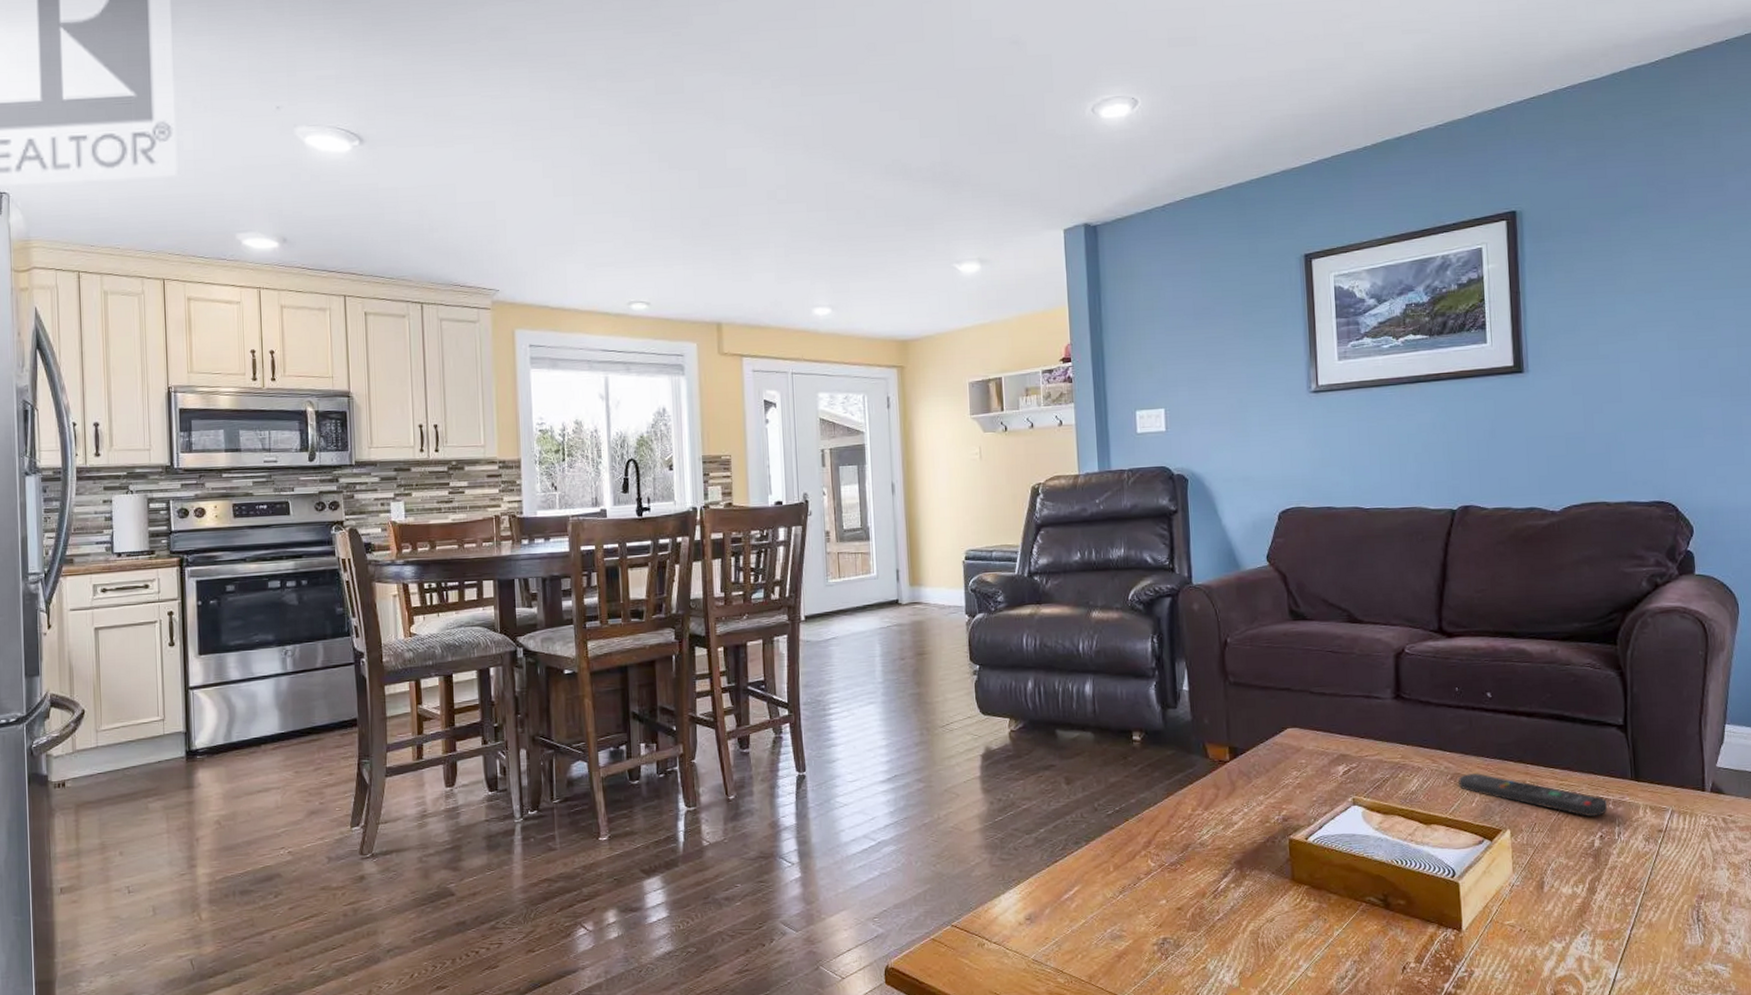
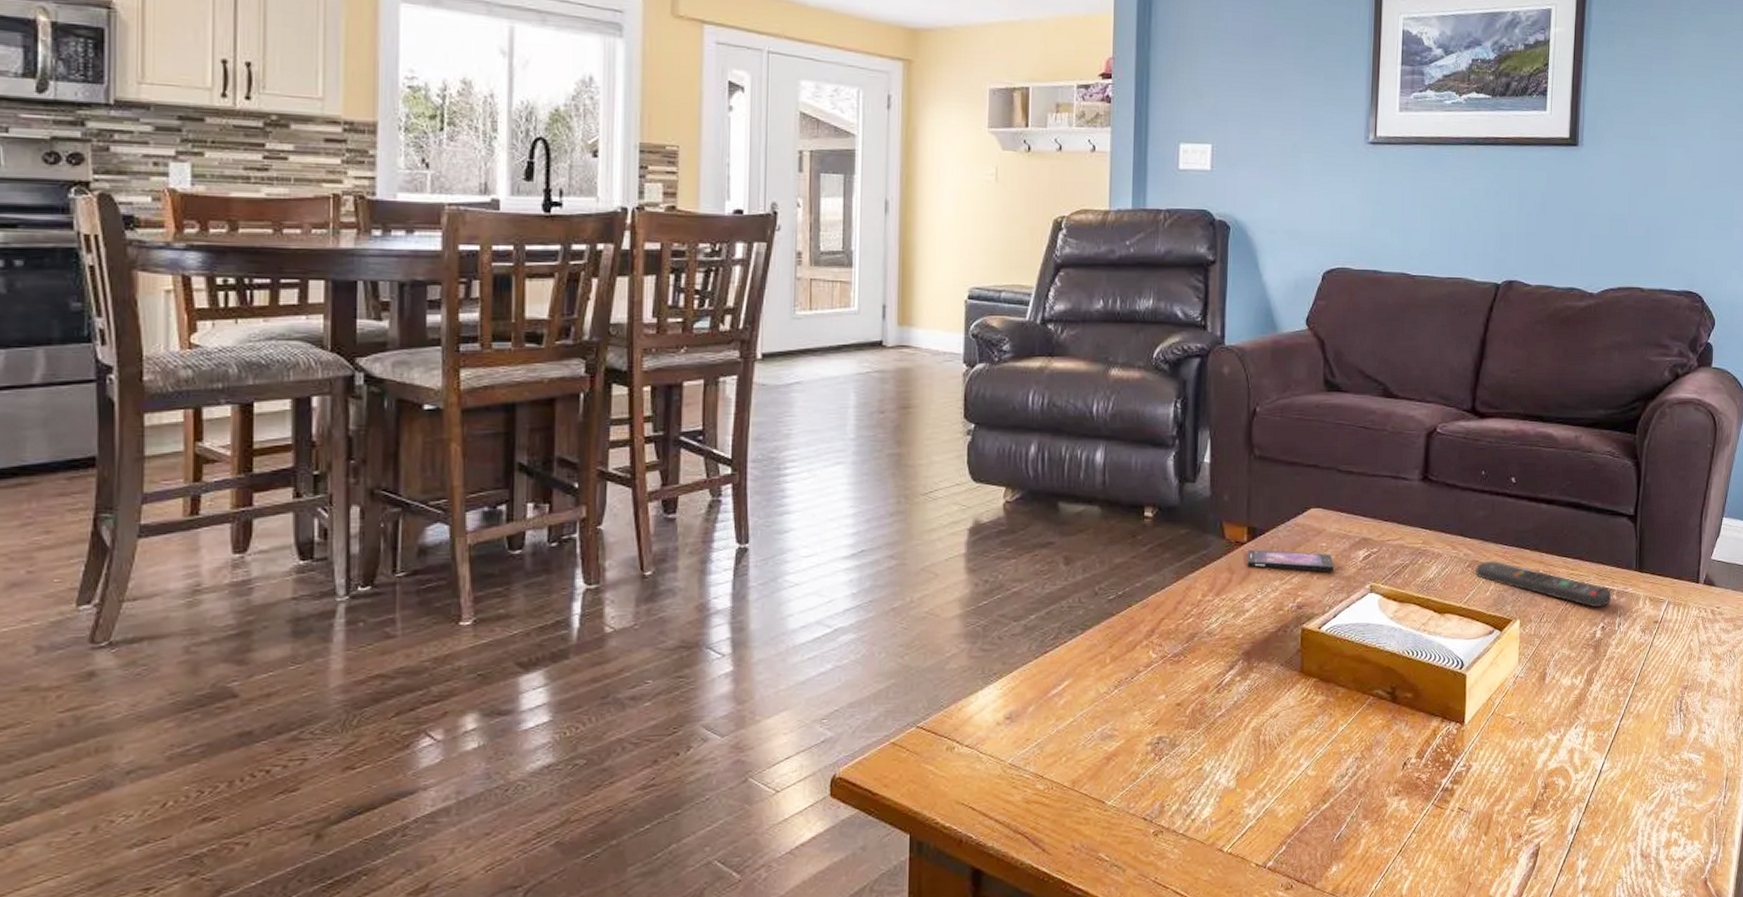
smartphone: none [1231,767,1315,787] -> present [1247,549,1334,572]

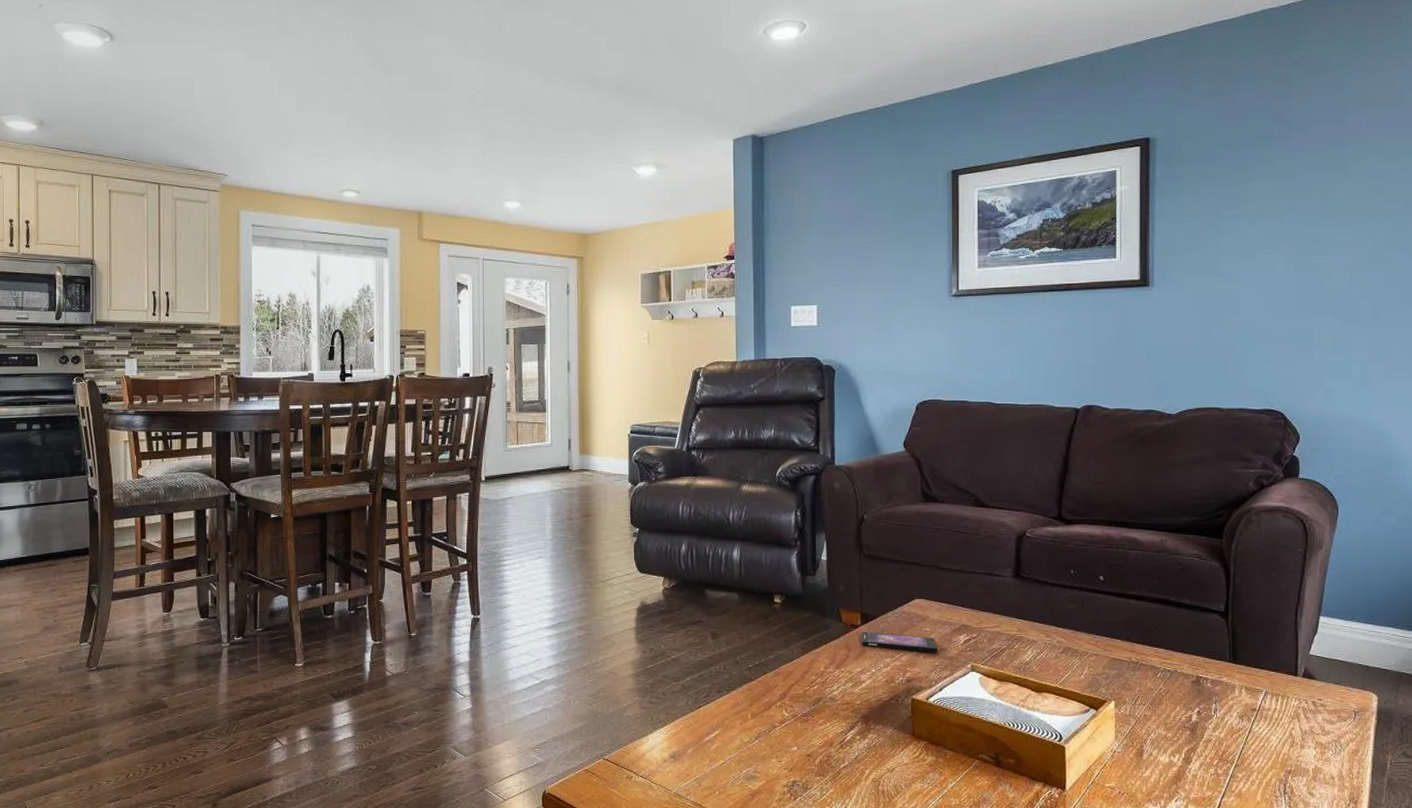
remote control: present [1476,561,1611,608] -> none [1069,649,1205,694]

